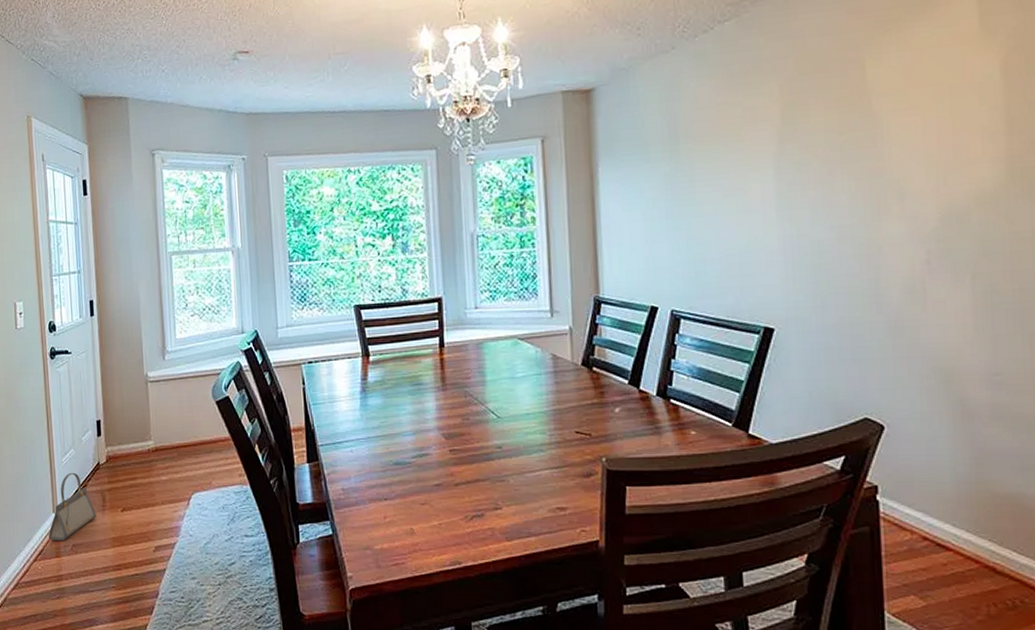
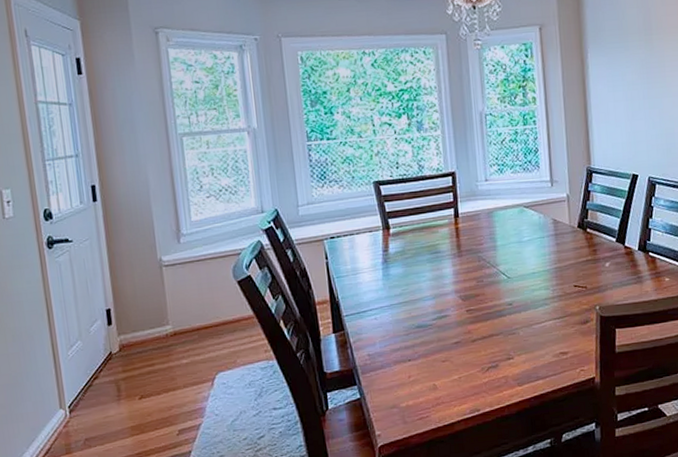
handbag: present [48,472,96,540] -> none [56,365,111,438]

